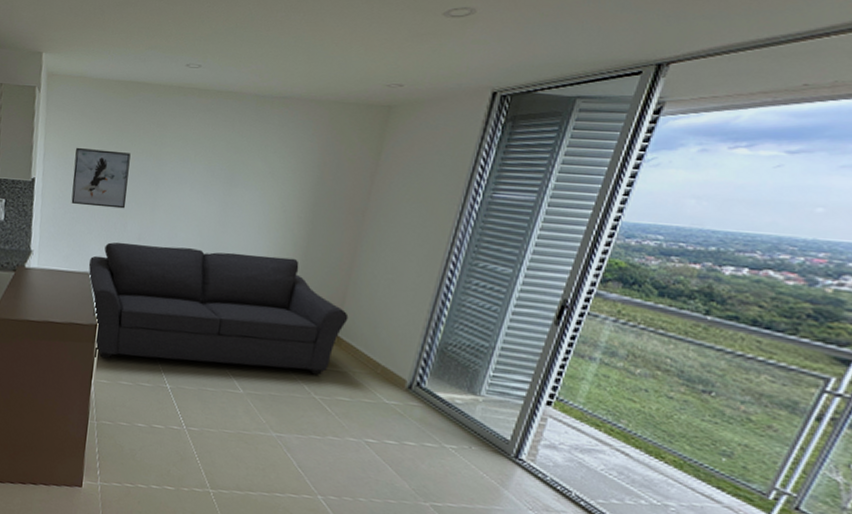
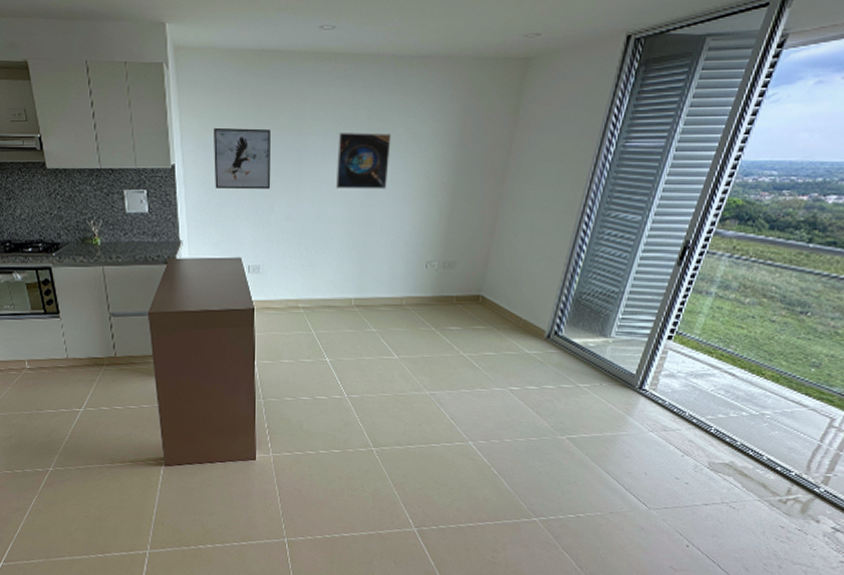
sofa: present [88,242,349,375] -> none [239,224,492,340]
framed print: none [190,161,250,219] -> present [335,132,392,189]

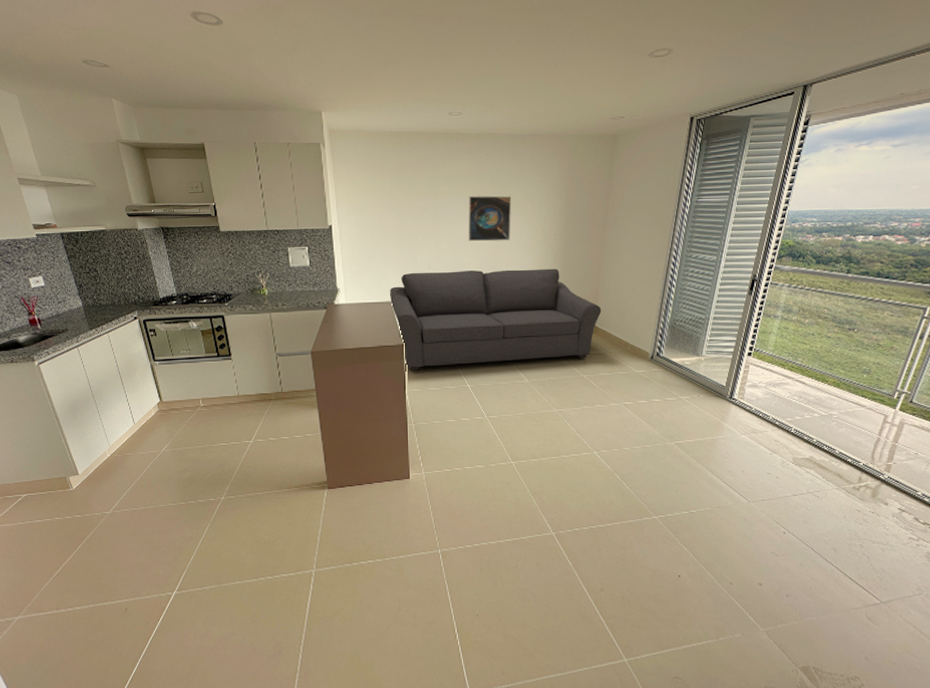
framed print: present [214,127,271,190] -> none [364,194,414,245]
sofa: none [239,224,492,340] -> present [389,268,602,371]

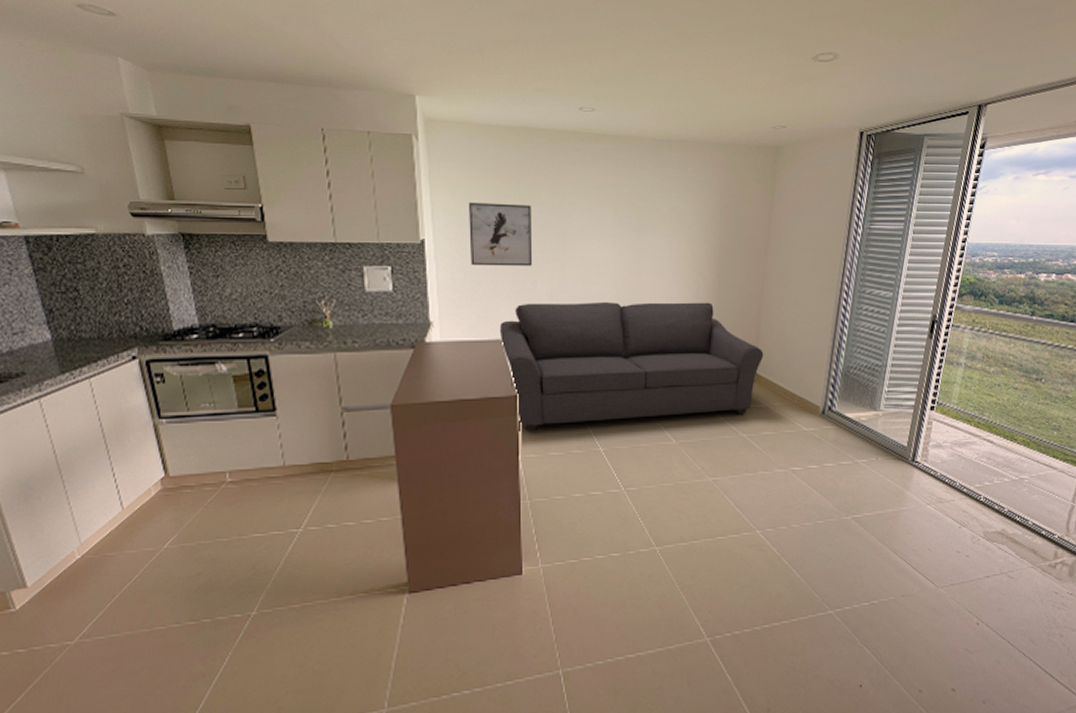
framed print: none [364,194,414,245] -> present [469,202,533,267]
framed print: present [468,195,512,242] -> none [601,210,656,267]

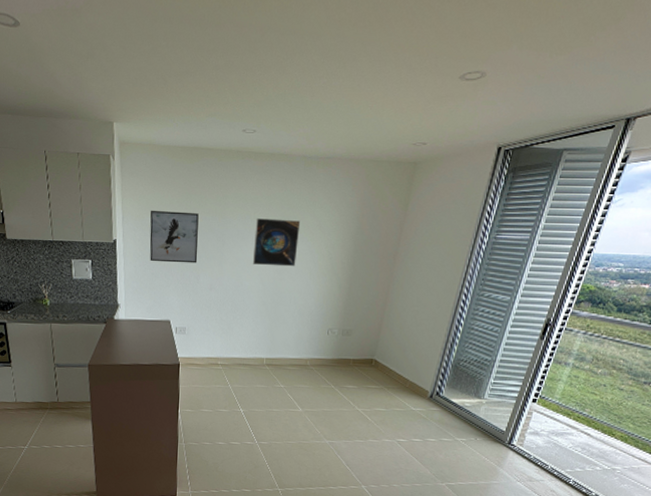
sofa: present [499,302,764,431] -> none [169,292,384,392]
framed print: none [601,210,656,267] -> present [252,218,301,267]

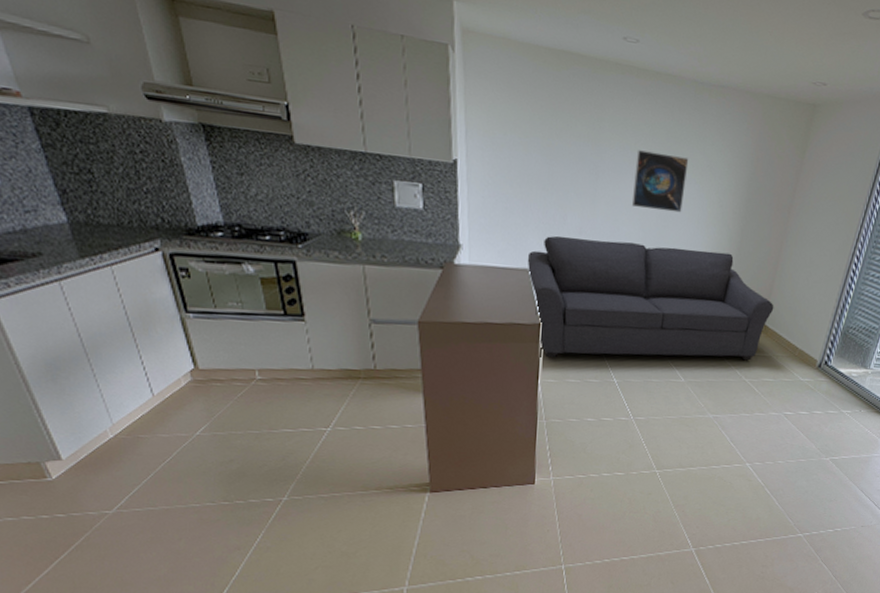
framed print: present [149,210,199,263] -> none [502,125,567,199]
sofa: none [169,292,384,392] -> present [527,235,774,361]

